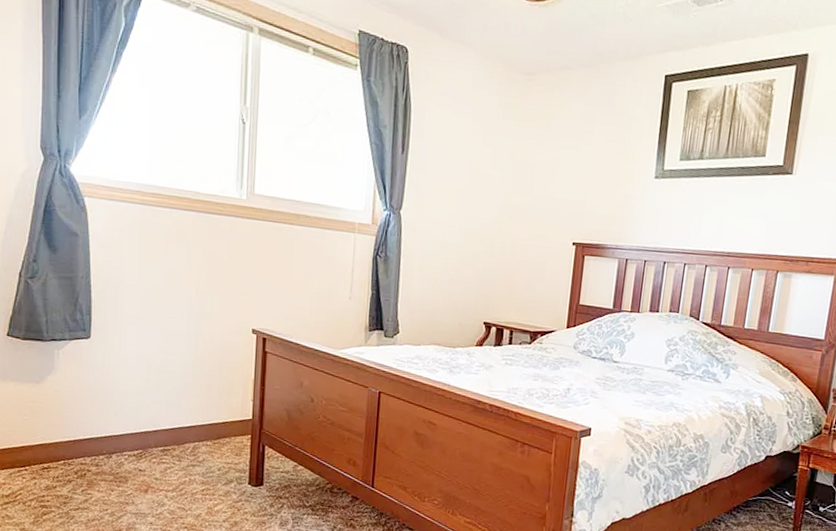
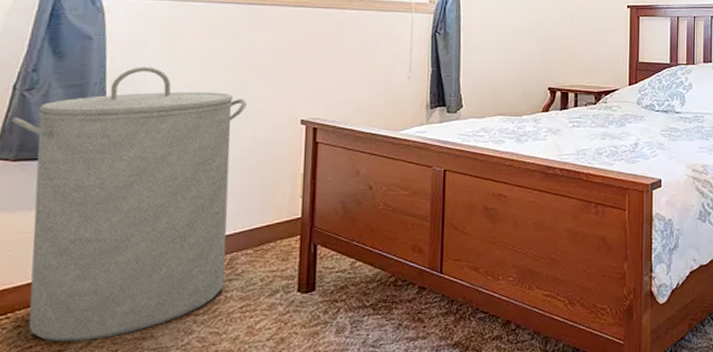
laundry hamper: none [19,265,206,499] -> present [11,67,246,342]

